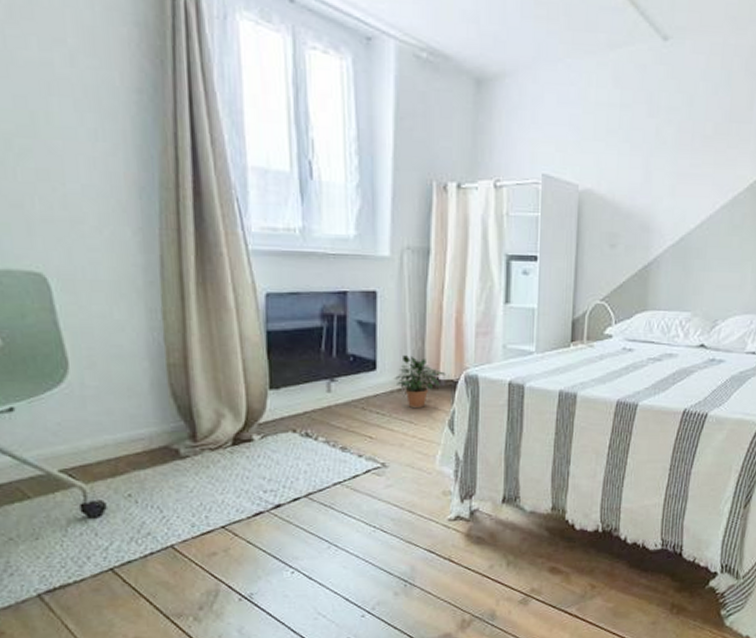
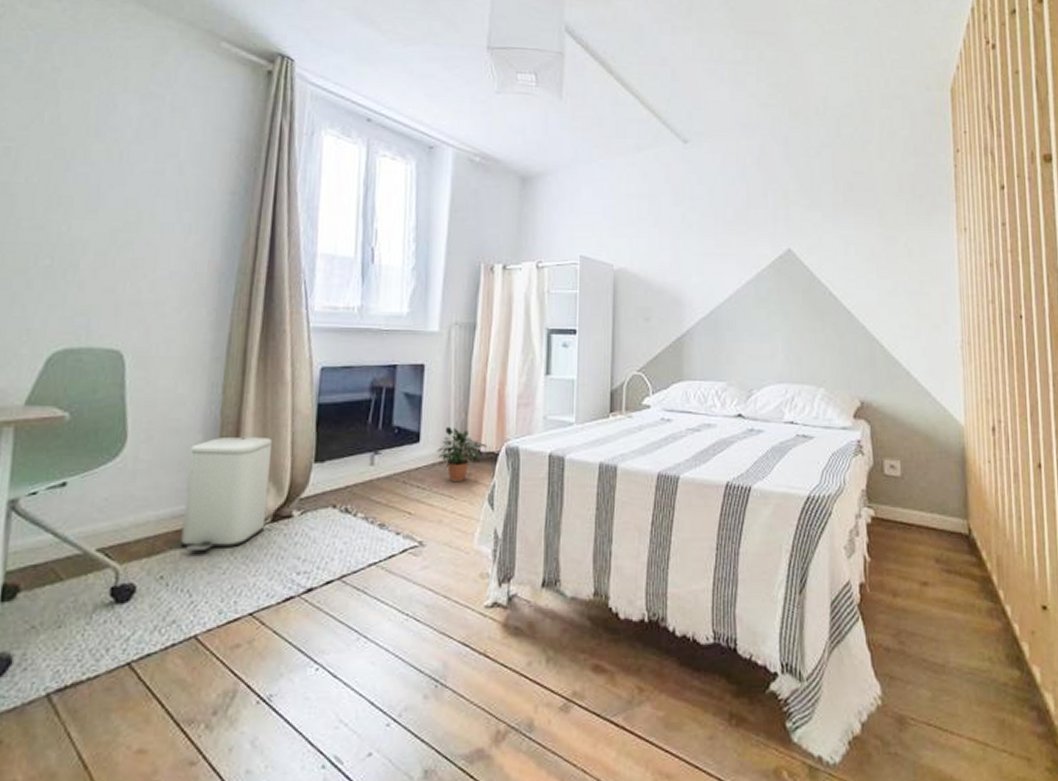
pedal bin: none [138,363,227,471] -> present [181,436,273,550]

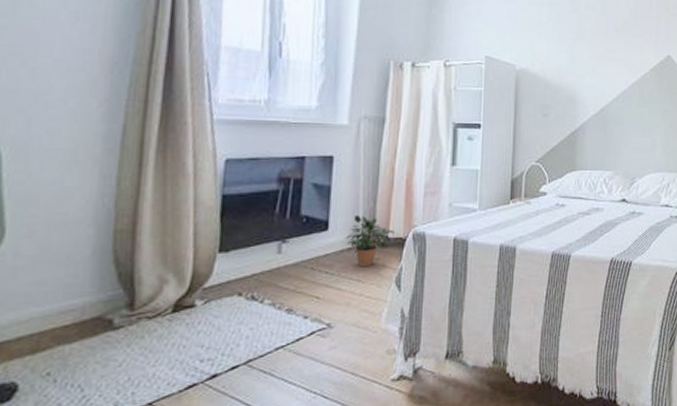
pedal bin: present [181,436,273,550] -> none [70,228,173,345]

